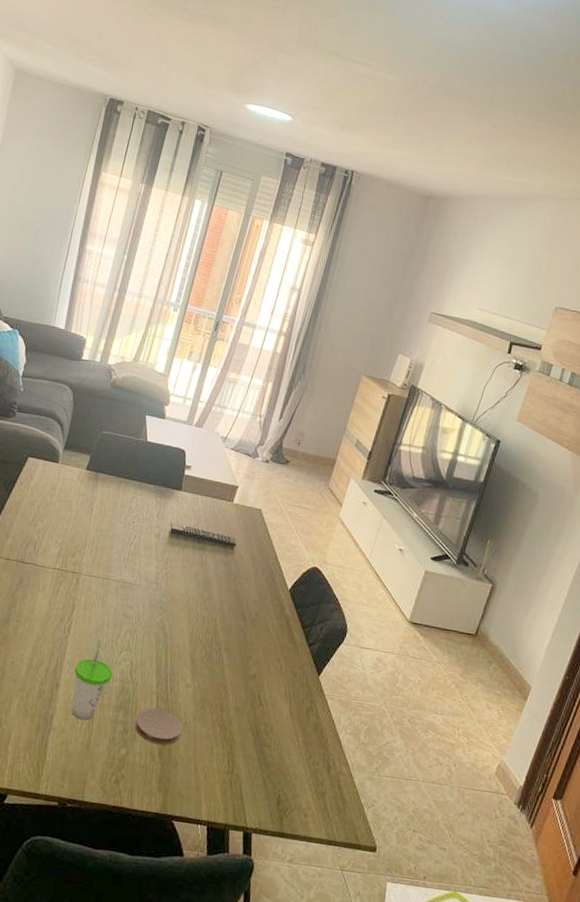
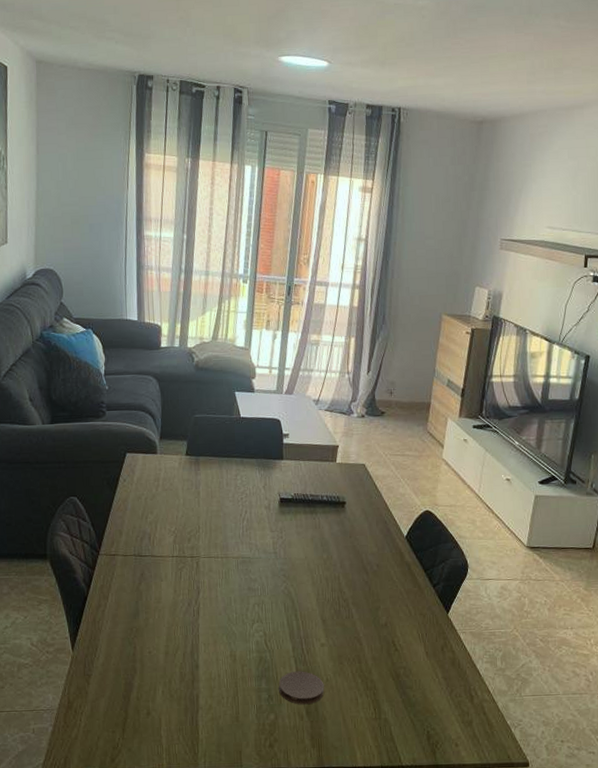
cup: present [72,639,113,721] -> none [211,616,248,695]

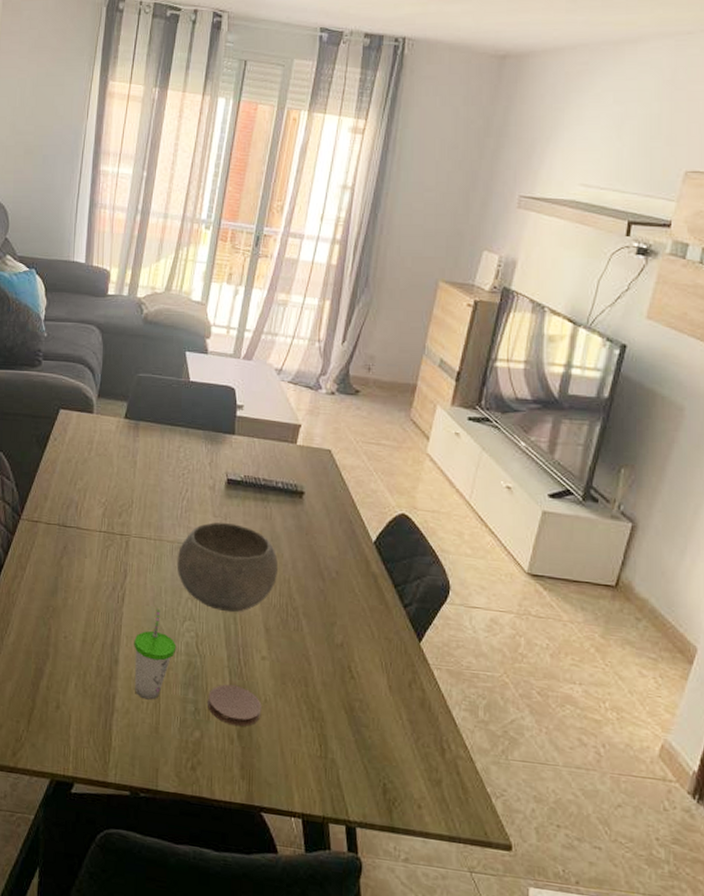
cup: none [211,616,248,695] -> present [134,608,177,700]
bowl: none [242,536,329,611] -> present [176,522,278,613]

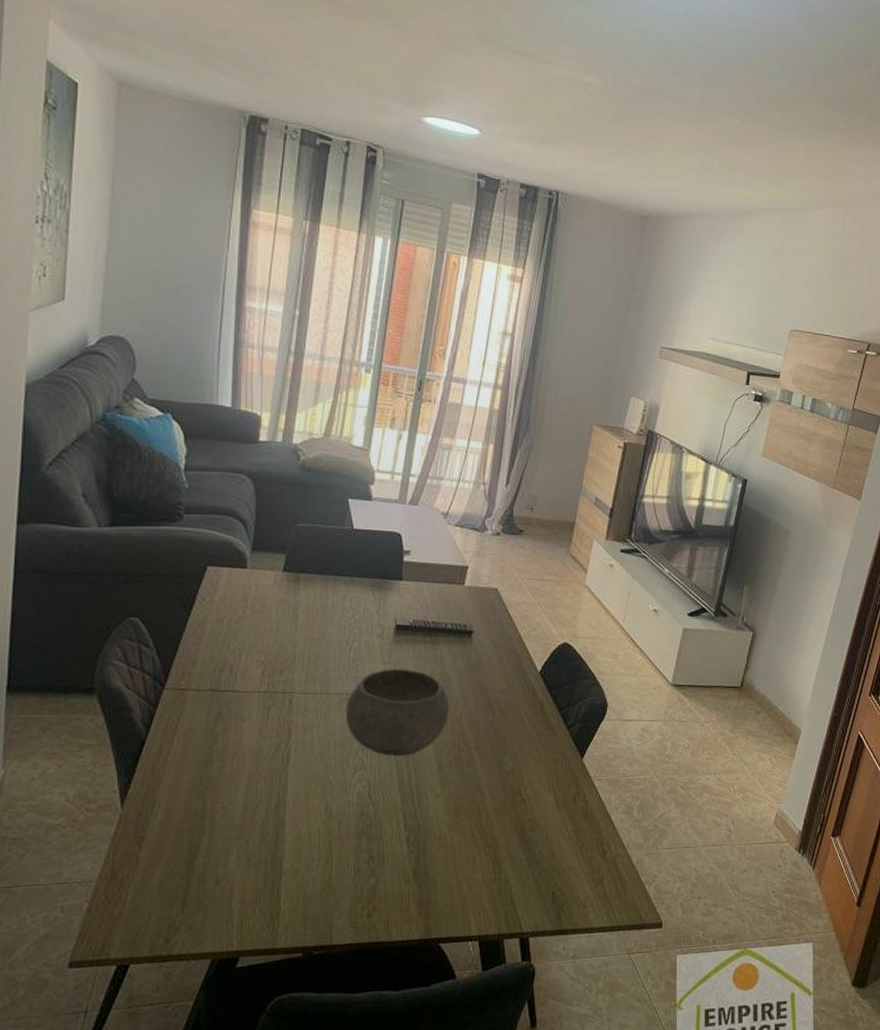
cup: present [134,608,177,700] -> none [302,763,348,857]
coaster: present [207,684,262,727] -> none [381,826,437,866]

